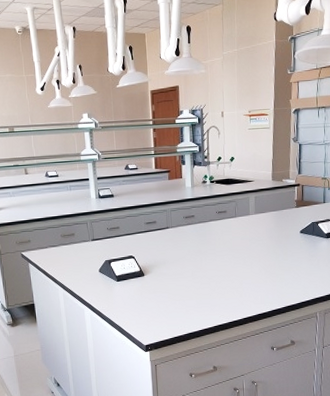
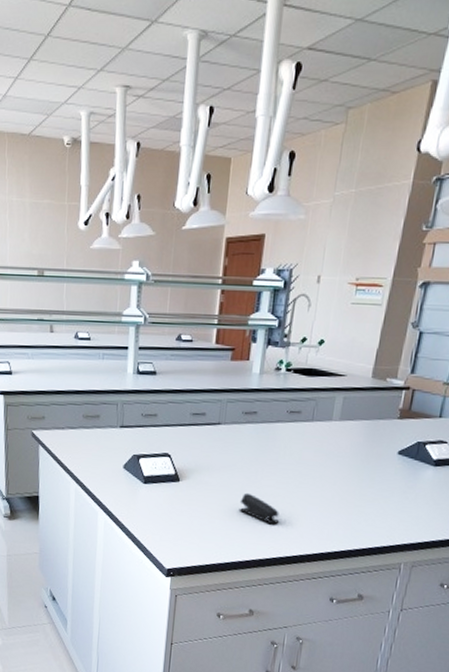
stapler: none [192,277,225,298] -> present [239,492,280,524]

